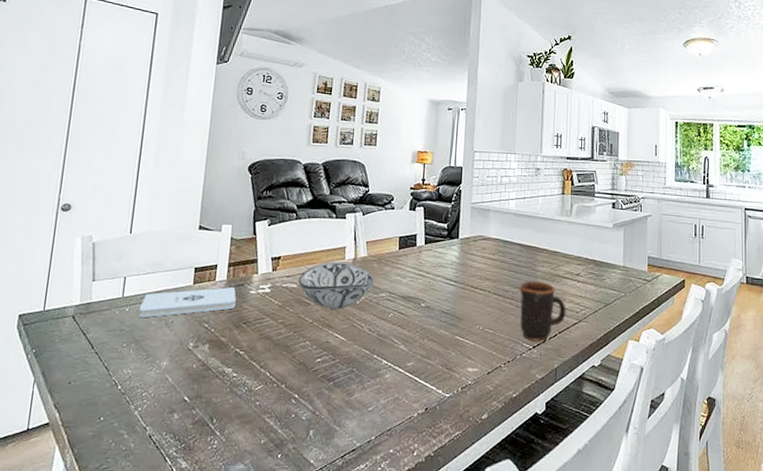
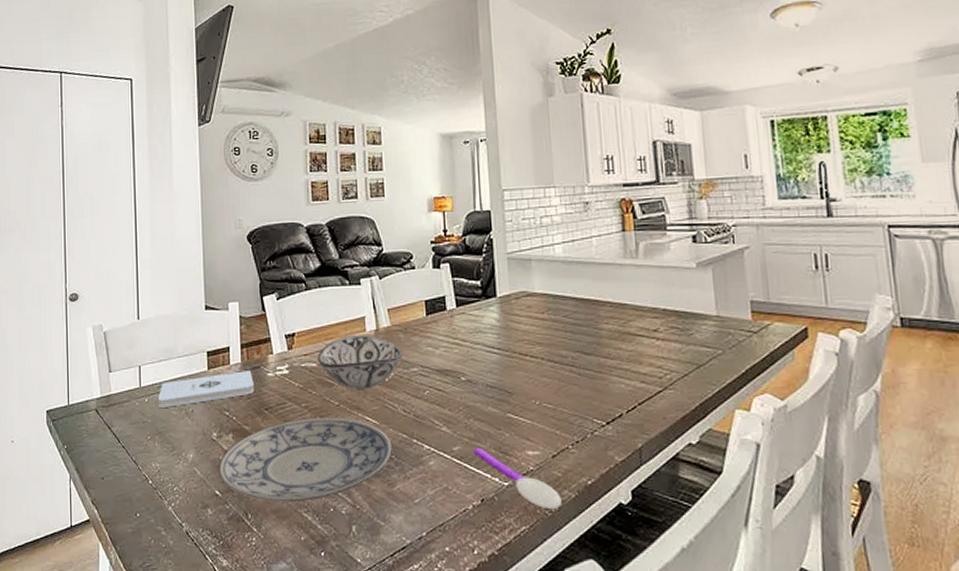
plate: none [189,332,355,409] -> present [218,417,392,503]
spoon: none [424,363,491,418] -> present [473,447,562,510]
mug: present [519,281,566,342] -> none [580,343,646,416]

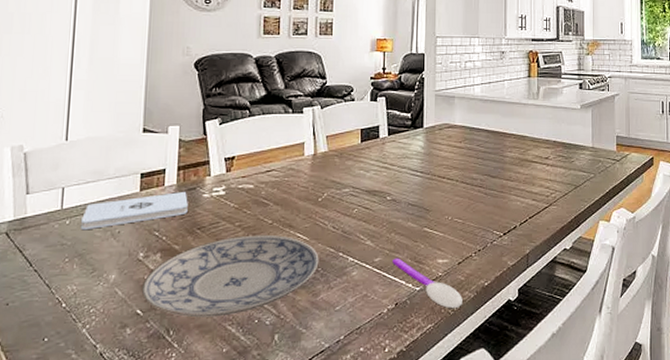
decorative bowl: present [317,334,403,389] -> none [255,158,337,208]

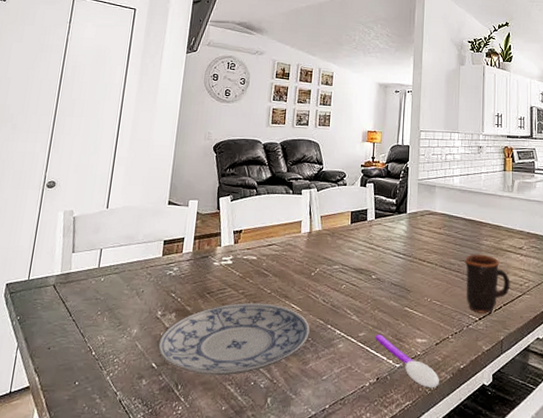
notepad: present [81,191,188,231] -> none [113,258,201,288]
mug: none [487,168,536,228] -> present [464,255,510,314]

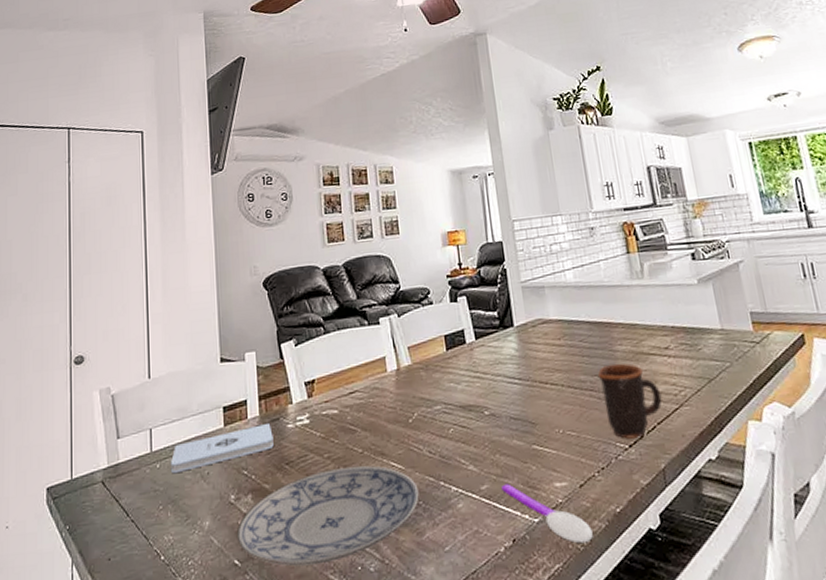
notepad: none [113,258,201,288] -> present [171,422,274,474]

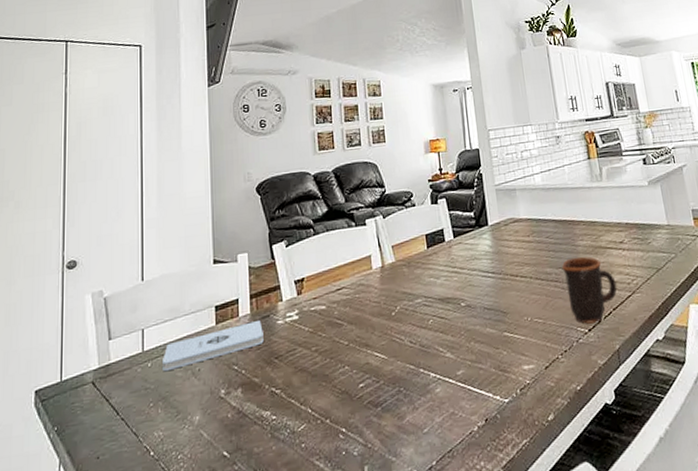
plate: present [236,465,419,567] -> none [226,356,400,455]
spoon: present [501,483,593,544] -> none [475,368,556,420]

